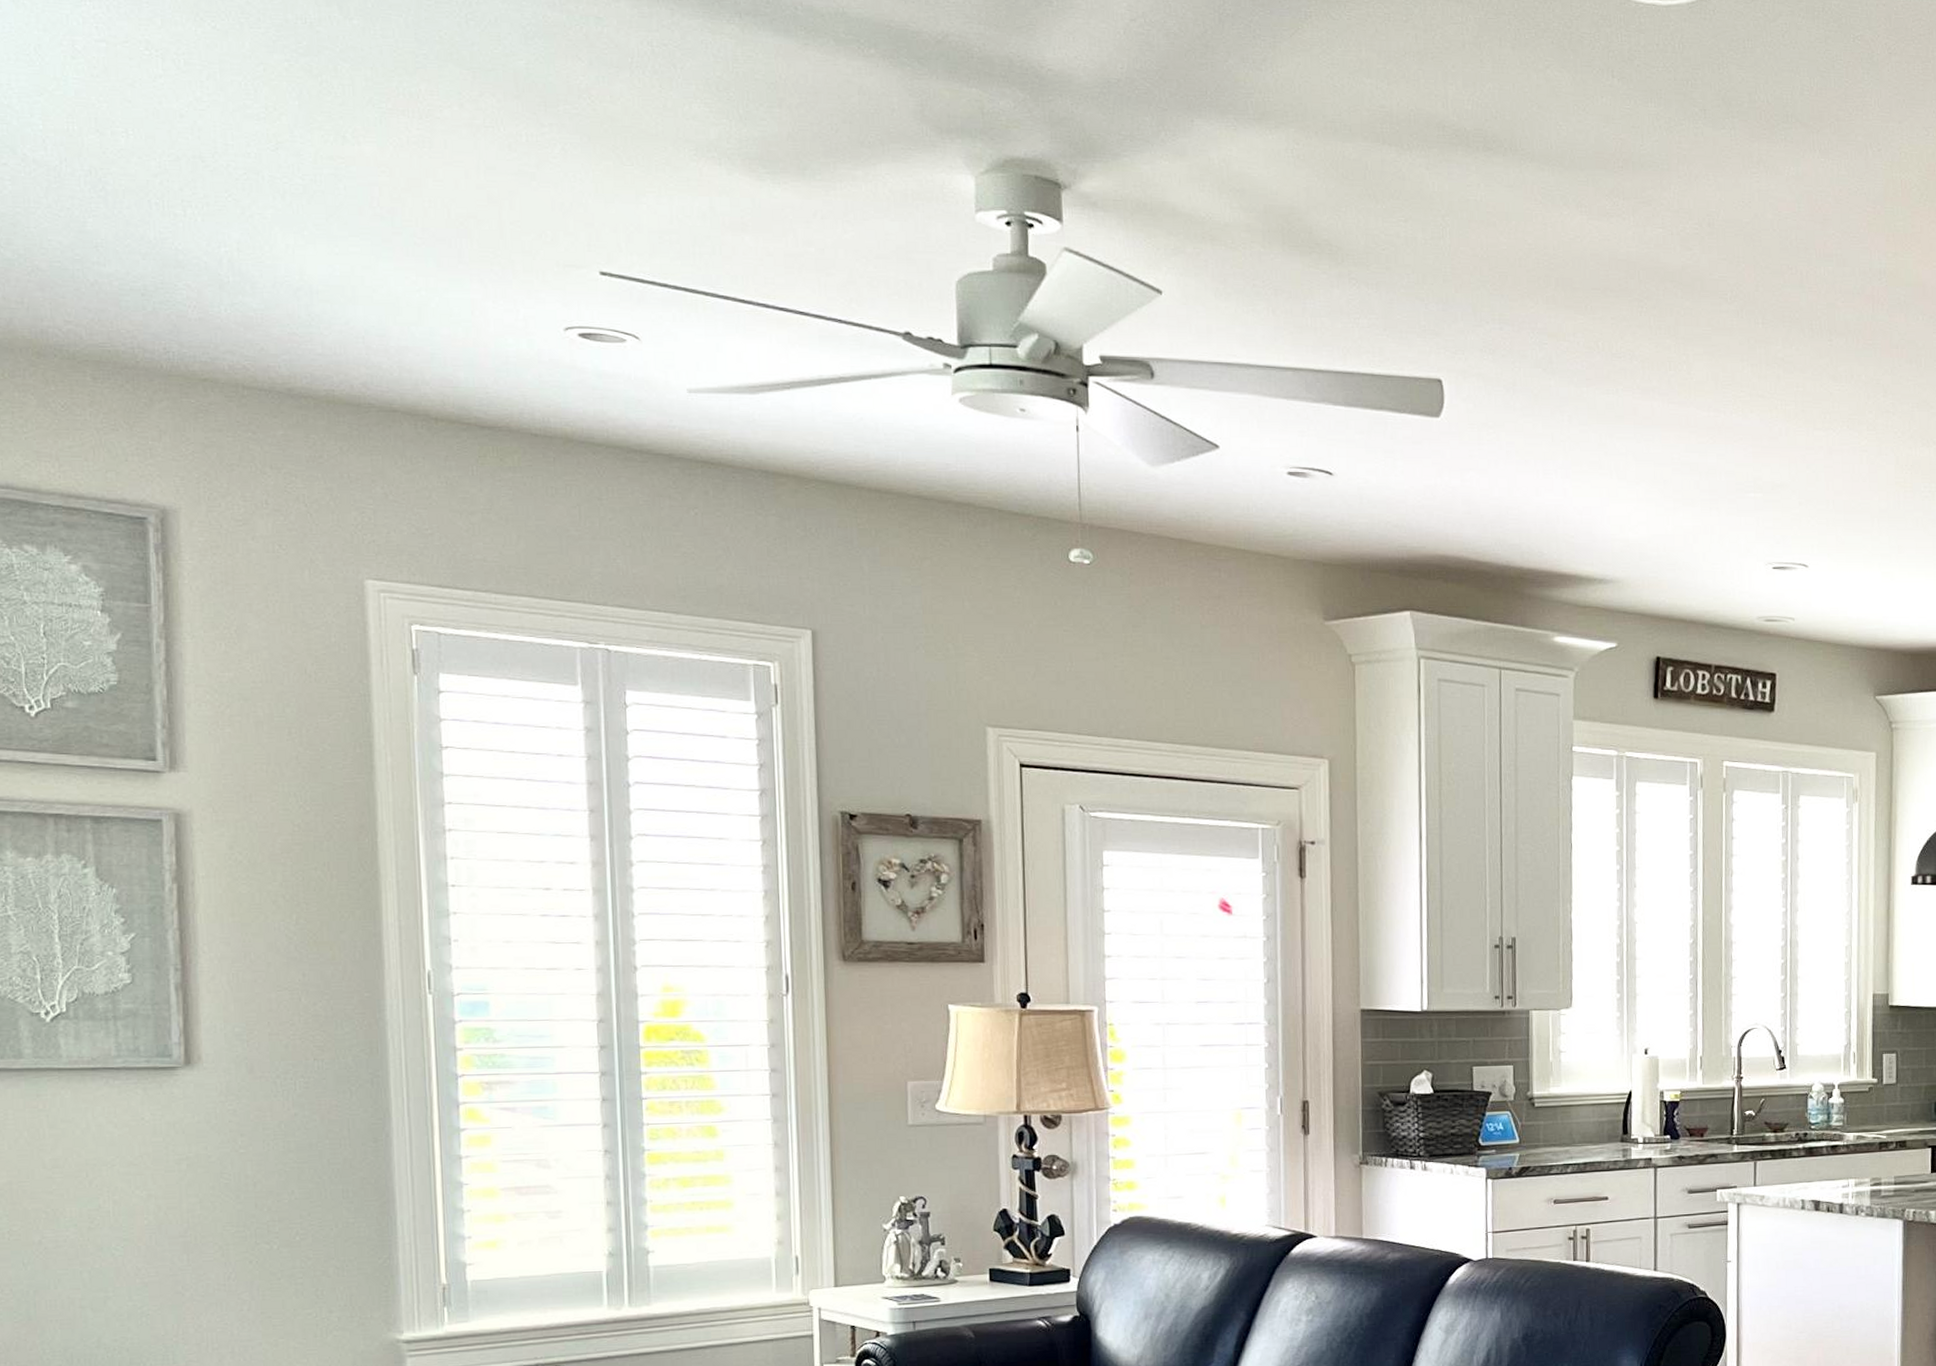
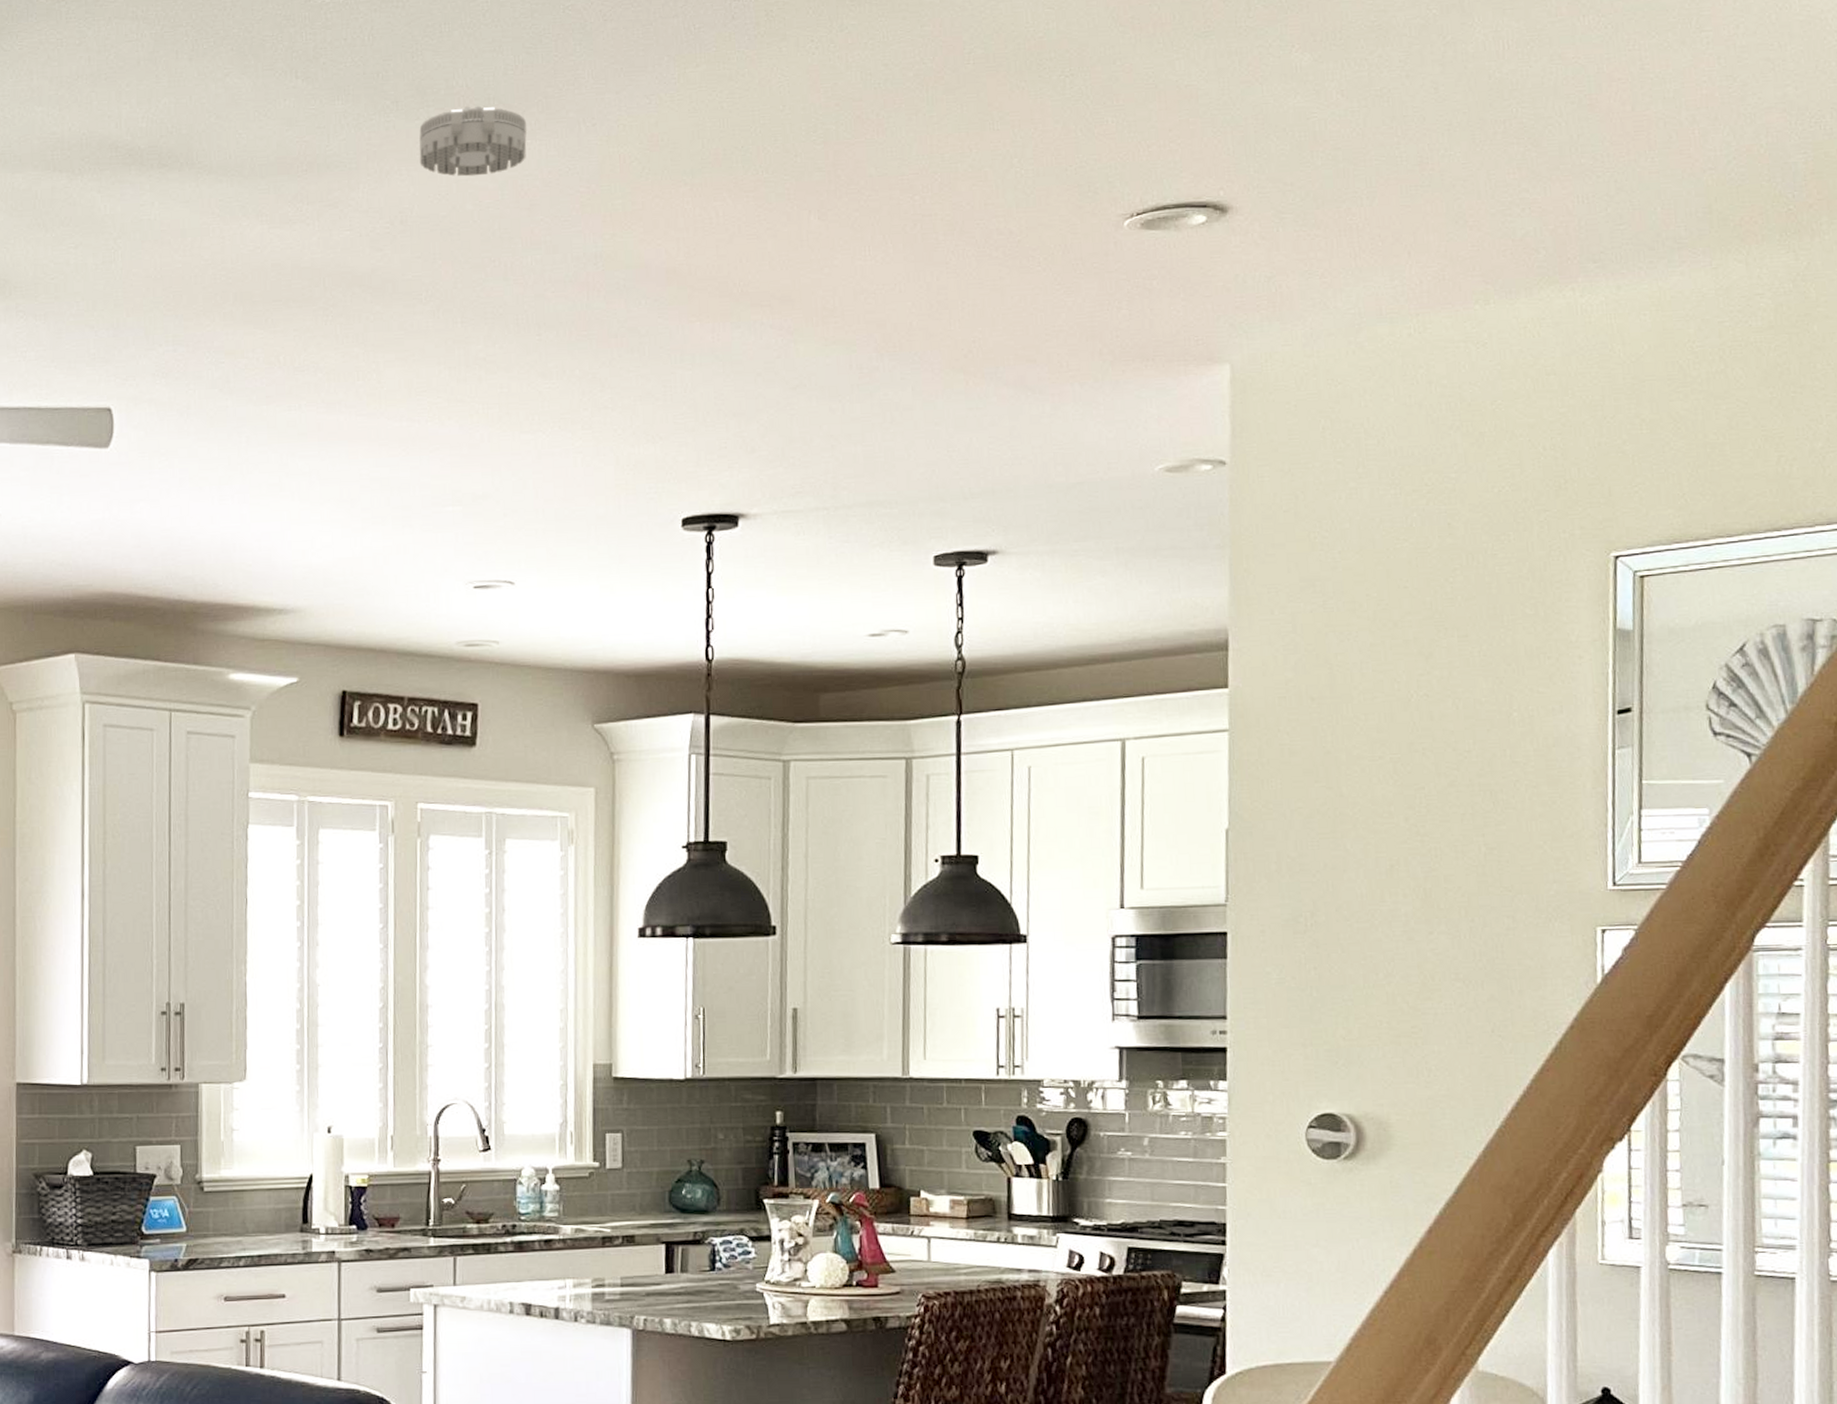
smoke detector: none [1725,121,1821,188] -> present [419,105,527,177]

